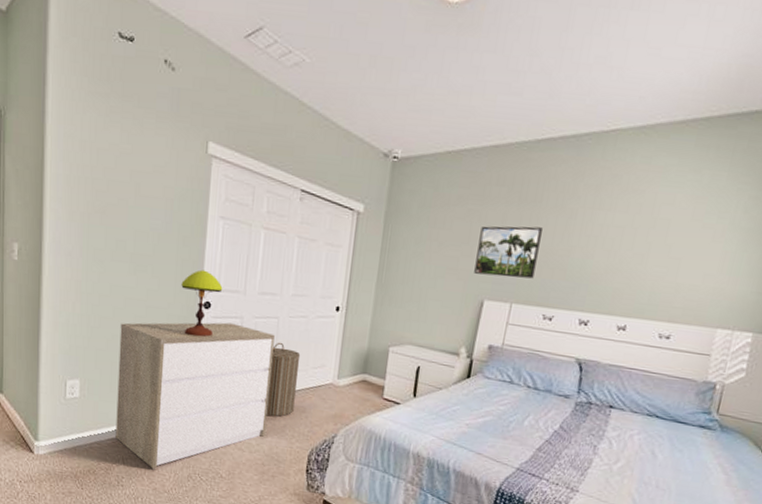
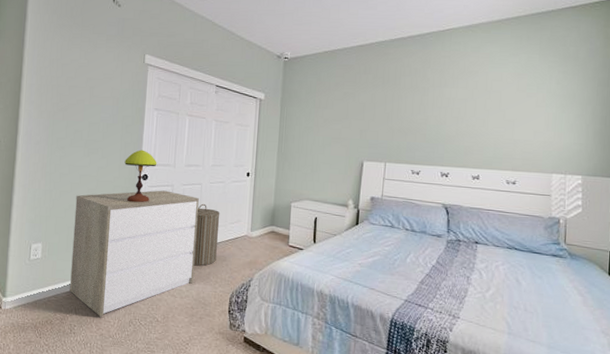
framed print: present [474,226,543,279] -> none [354,103,403,143]

